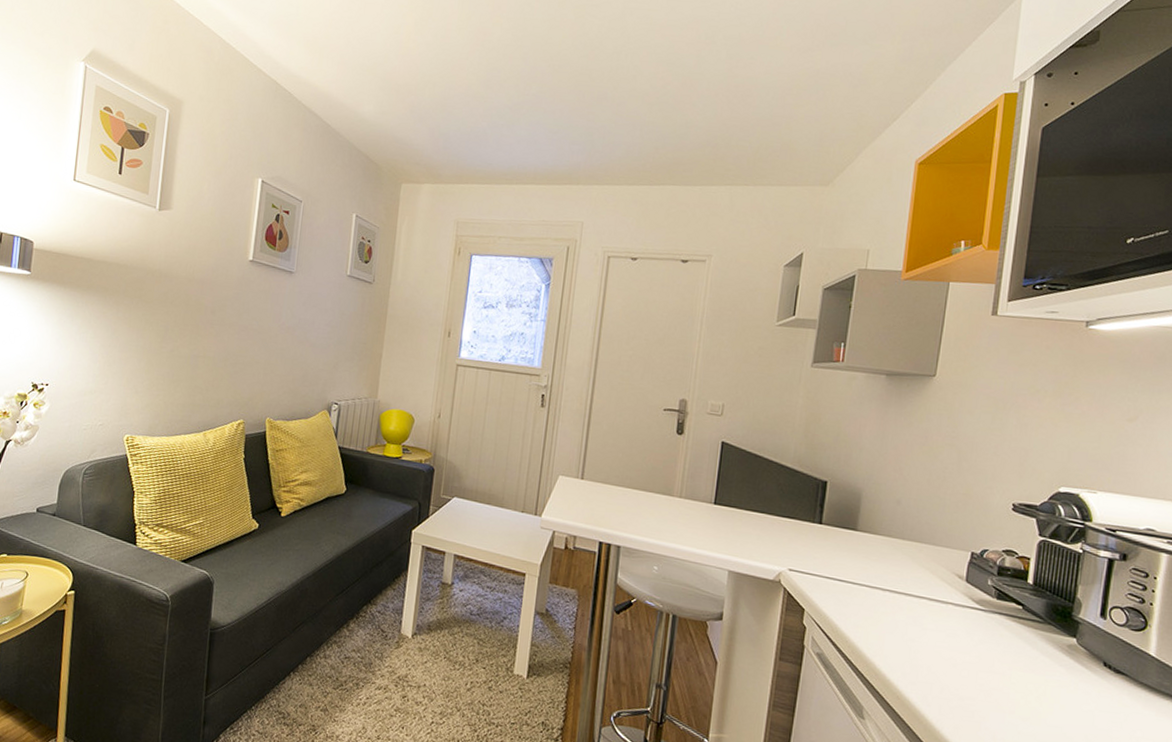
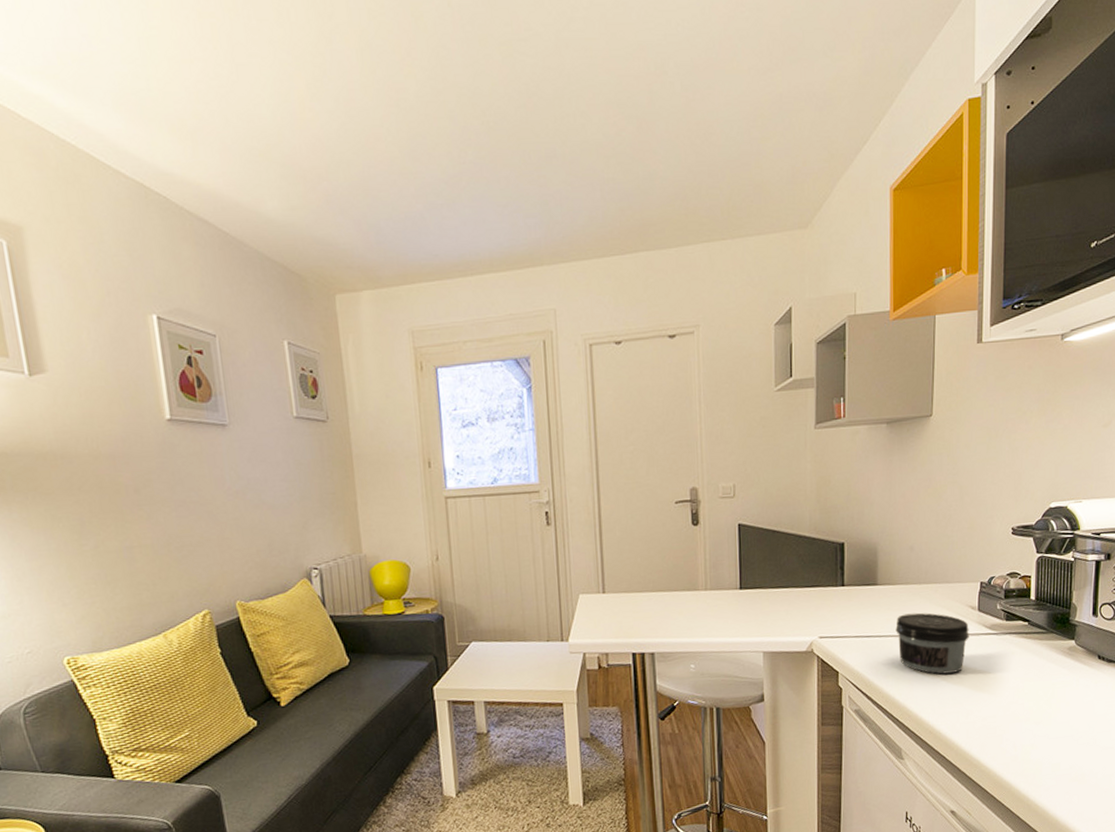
jar: none [871,566,954,641] -> present [895,612,969,675]

